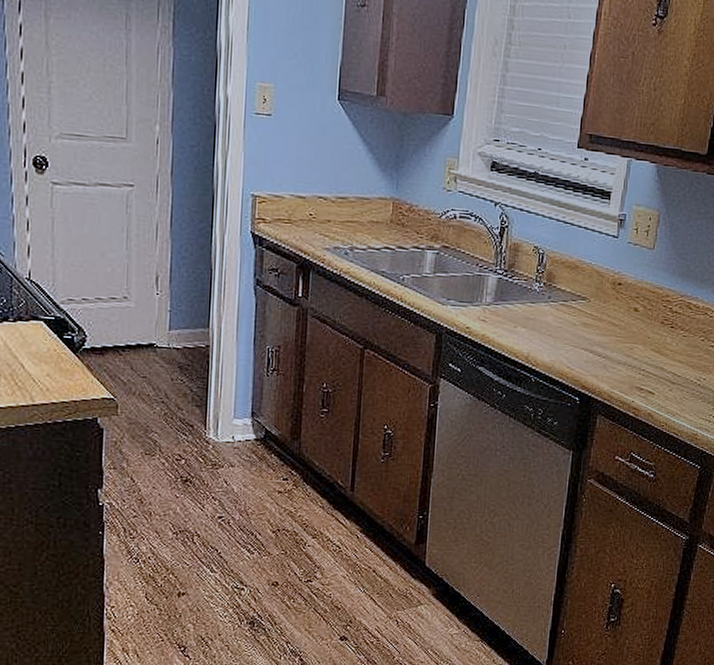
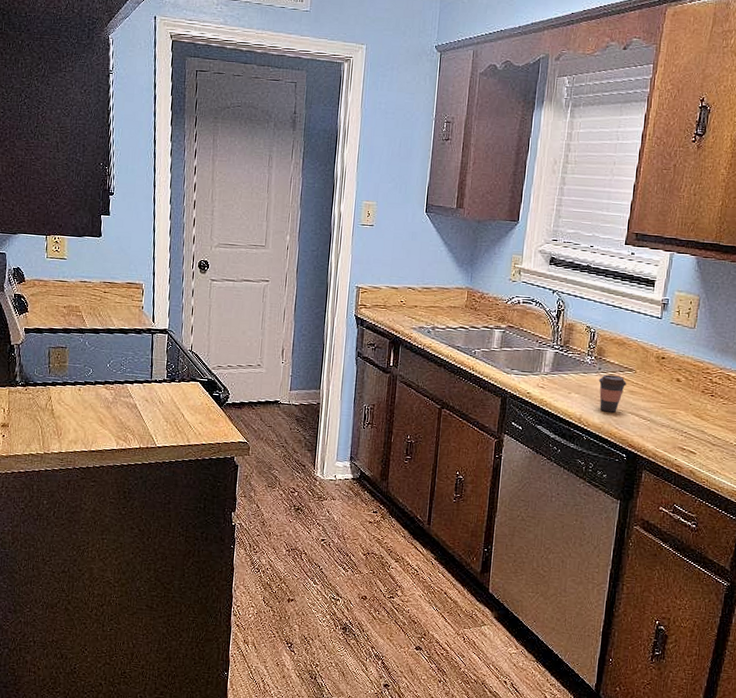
coffee cup: none [548,304,580,349] -> present [598,374,627,413]

